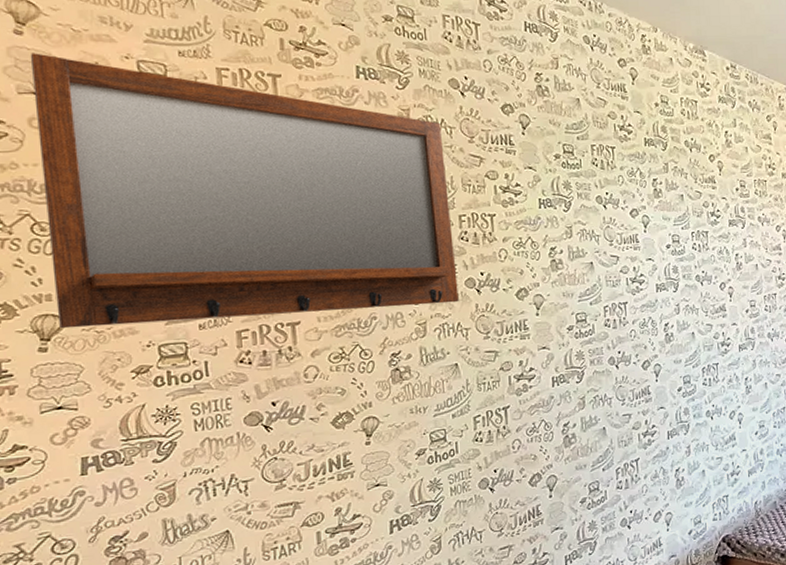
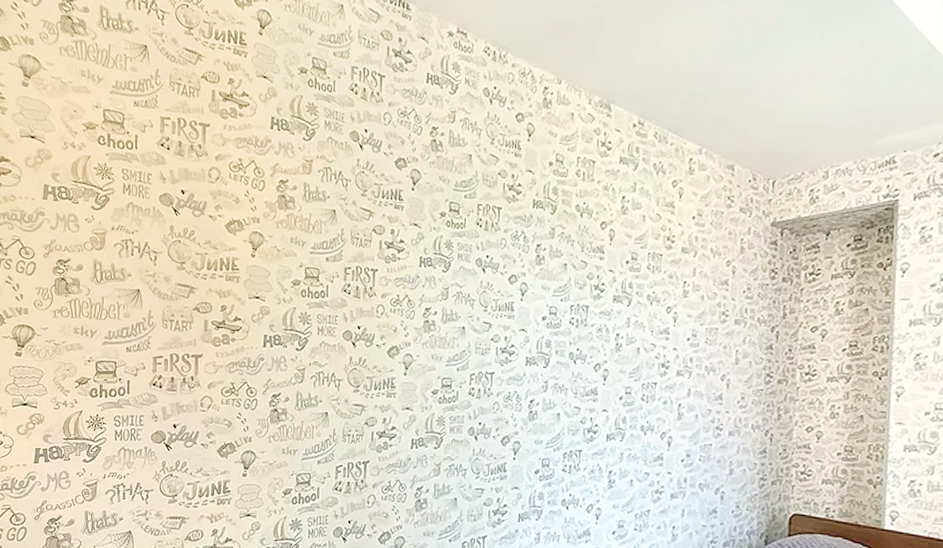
home mirror: present [30,53,459,329] -> none [30,102,338,353]

